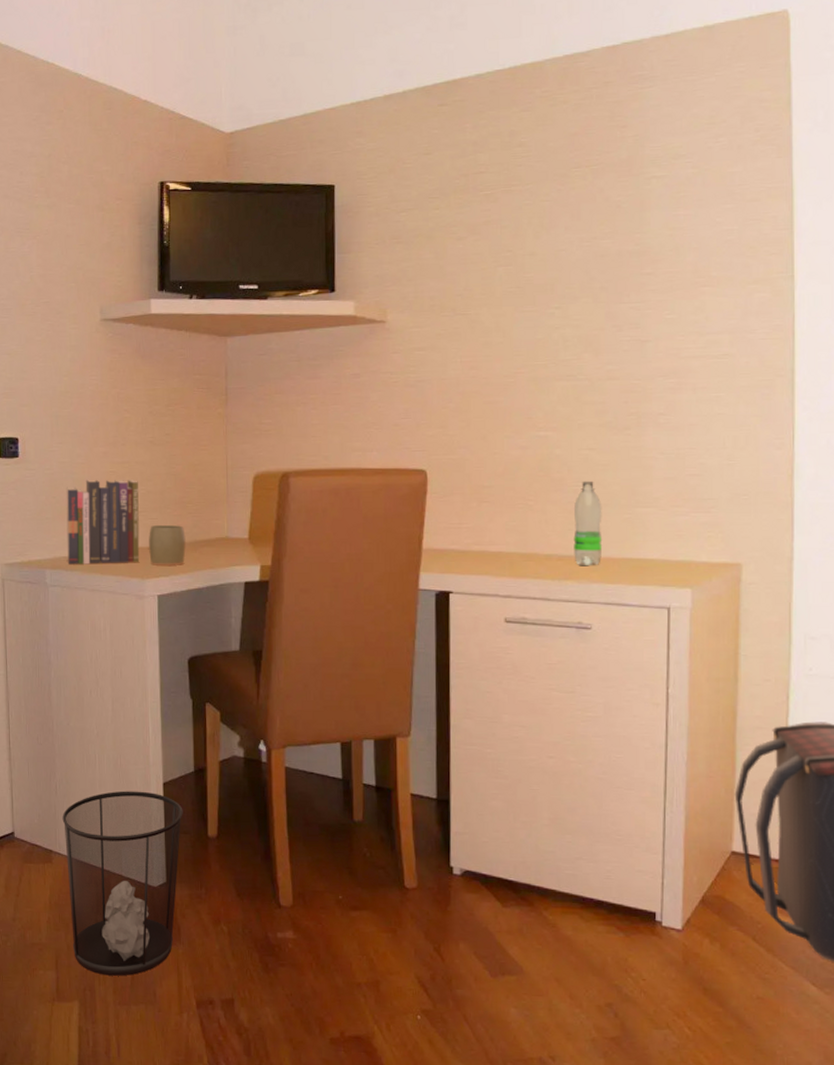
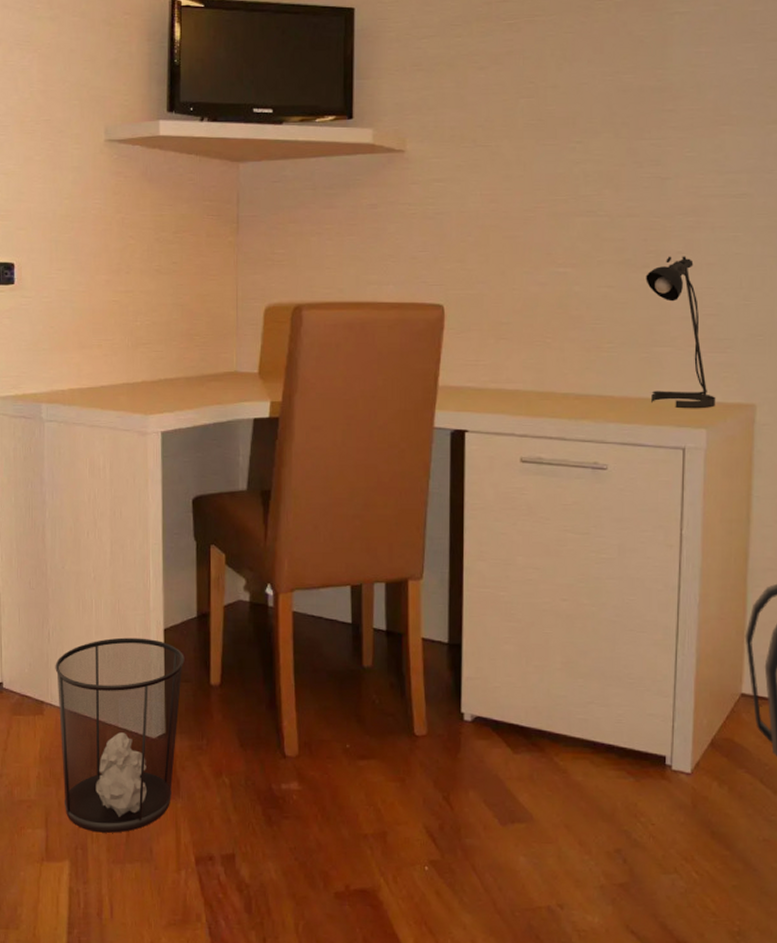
books: present [66,479,140,565] -> none [65,309,143,399]
mug: present [149,525,186,565] -> none [153,358,192,401]
bottle: present [573,480,603,566] -> none [591,319,620,406]
desk lamp: none [627,417,701,569] -> present [646,256,716,409]

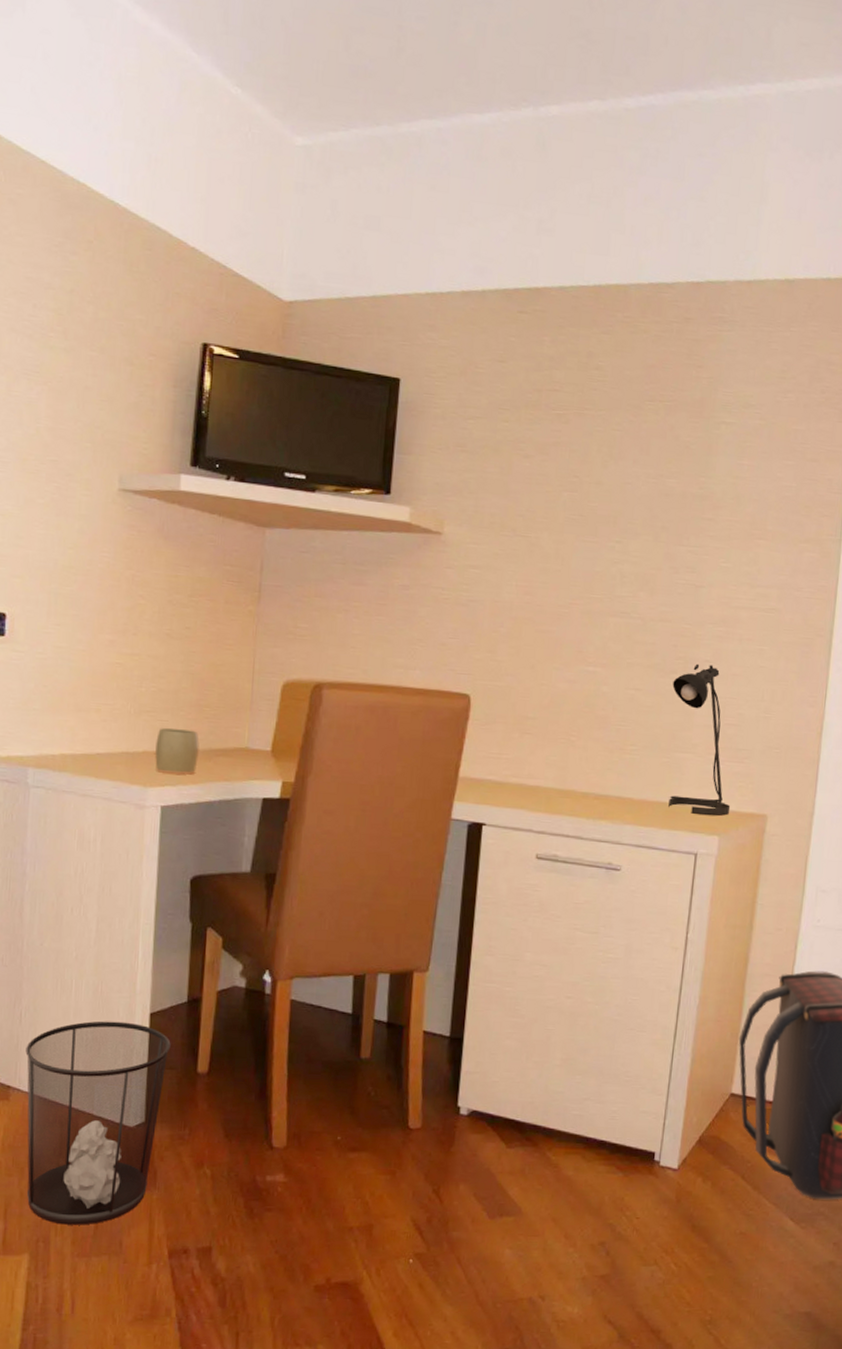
mug: none [153,358,192,401] -> present [155,728,200,775]

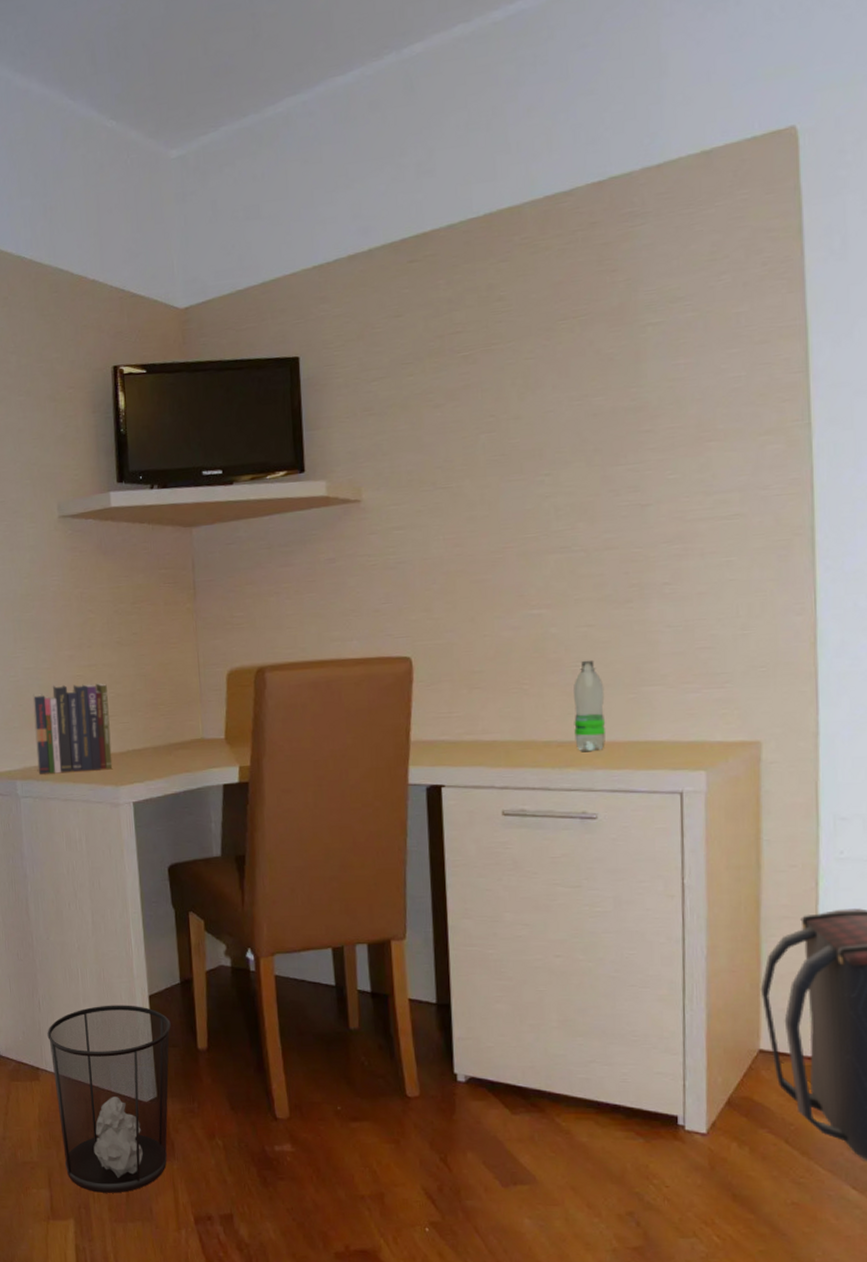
books: none [56,669,149,769] -> present [32,683,113,774]
mug: present [155,728,200,775] -> none [121,728,160,771]
bottle: none [610,721,643,808] -> present [572,659,606,752]
desk lamp: present [668,663,731,817] -> none [629,587,716,751]

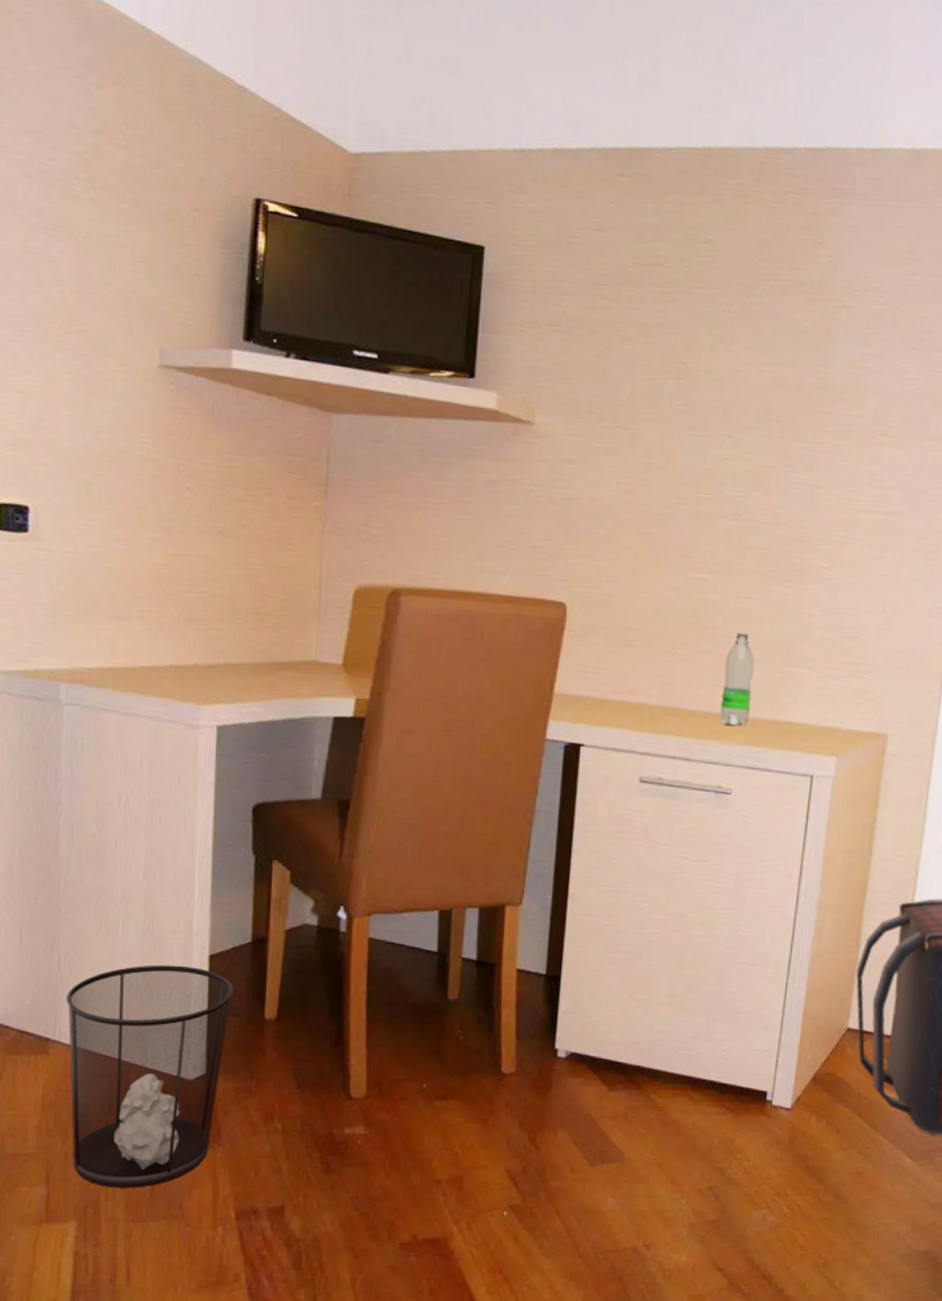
books: present [32,683,113,774] -> none [93,571,200,684]

